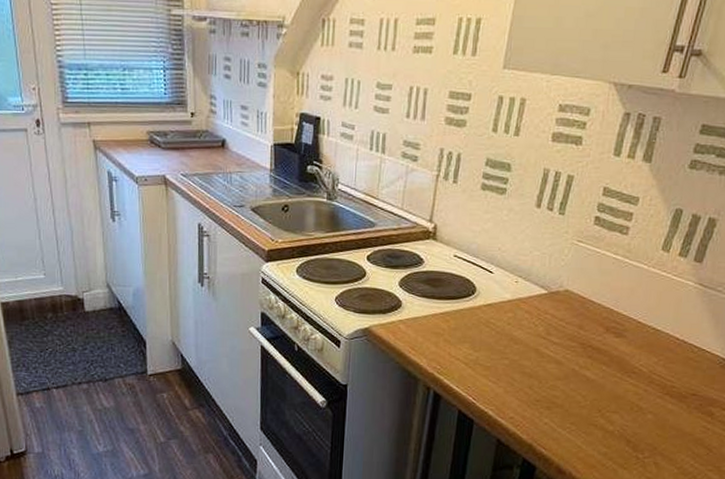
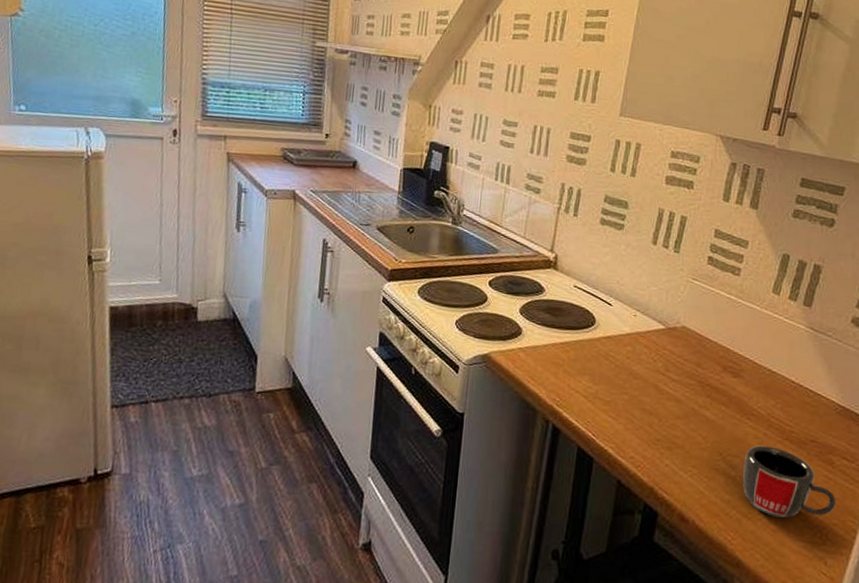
mug: none [620,401,713,467] -> present [743,445,836,519]

